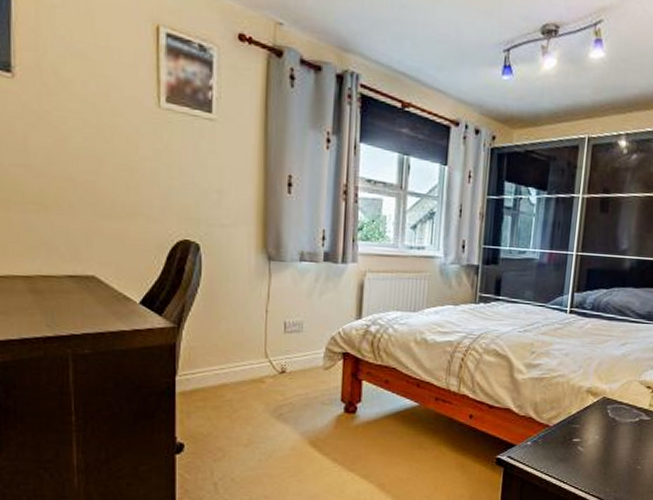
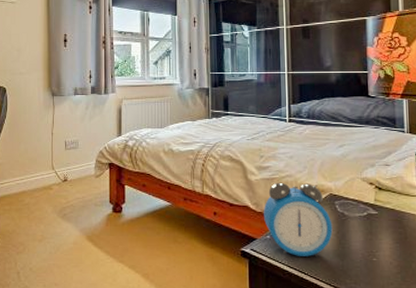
alarm clock: none [527,382,601,466] -> present [264,182,333,258]

